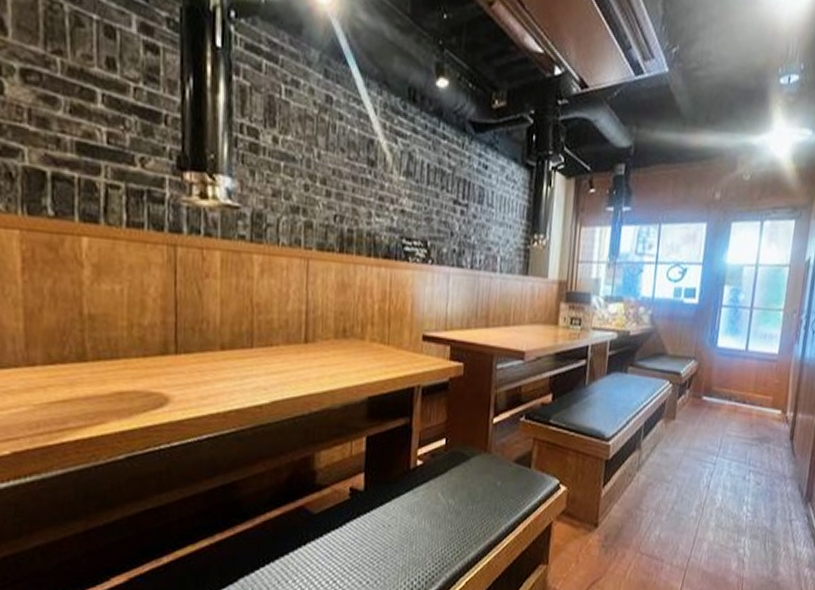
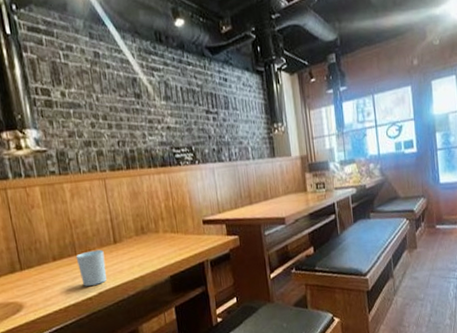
cup: none [251,346,289,391] -> present [75,249,107,286]

